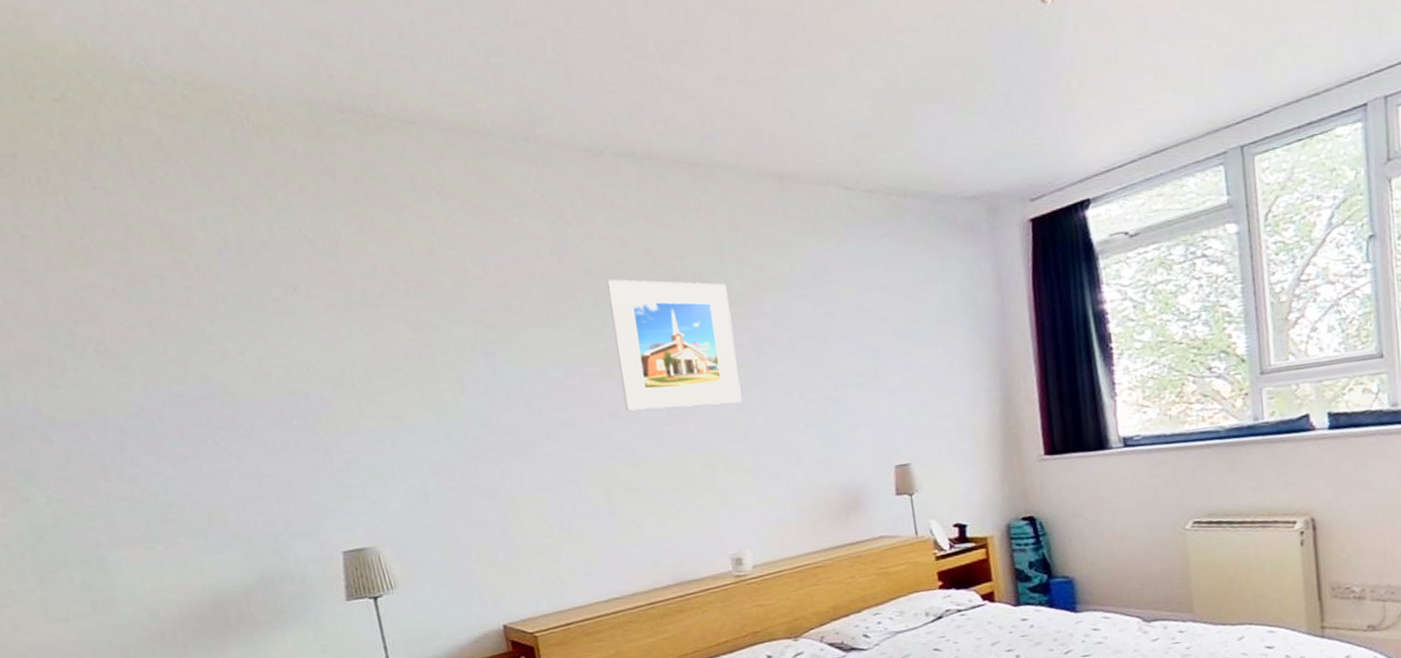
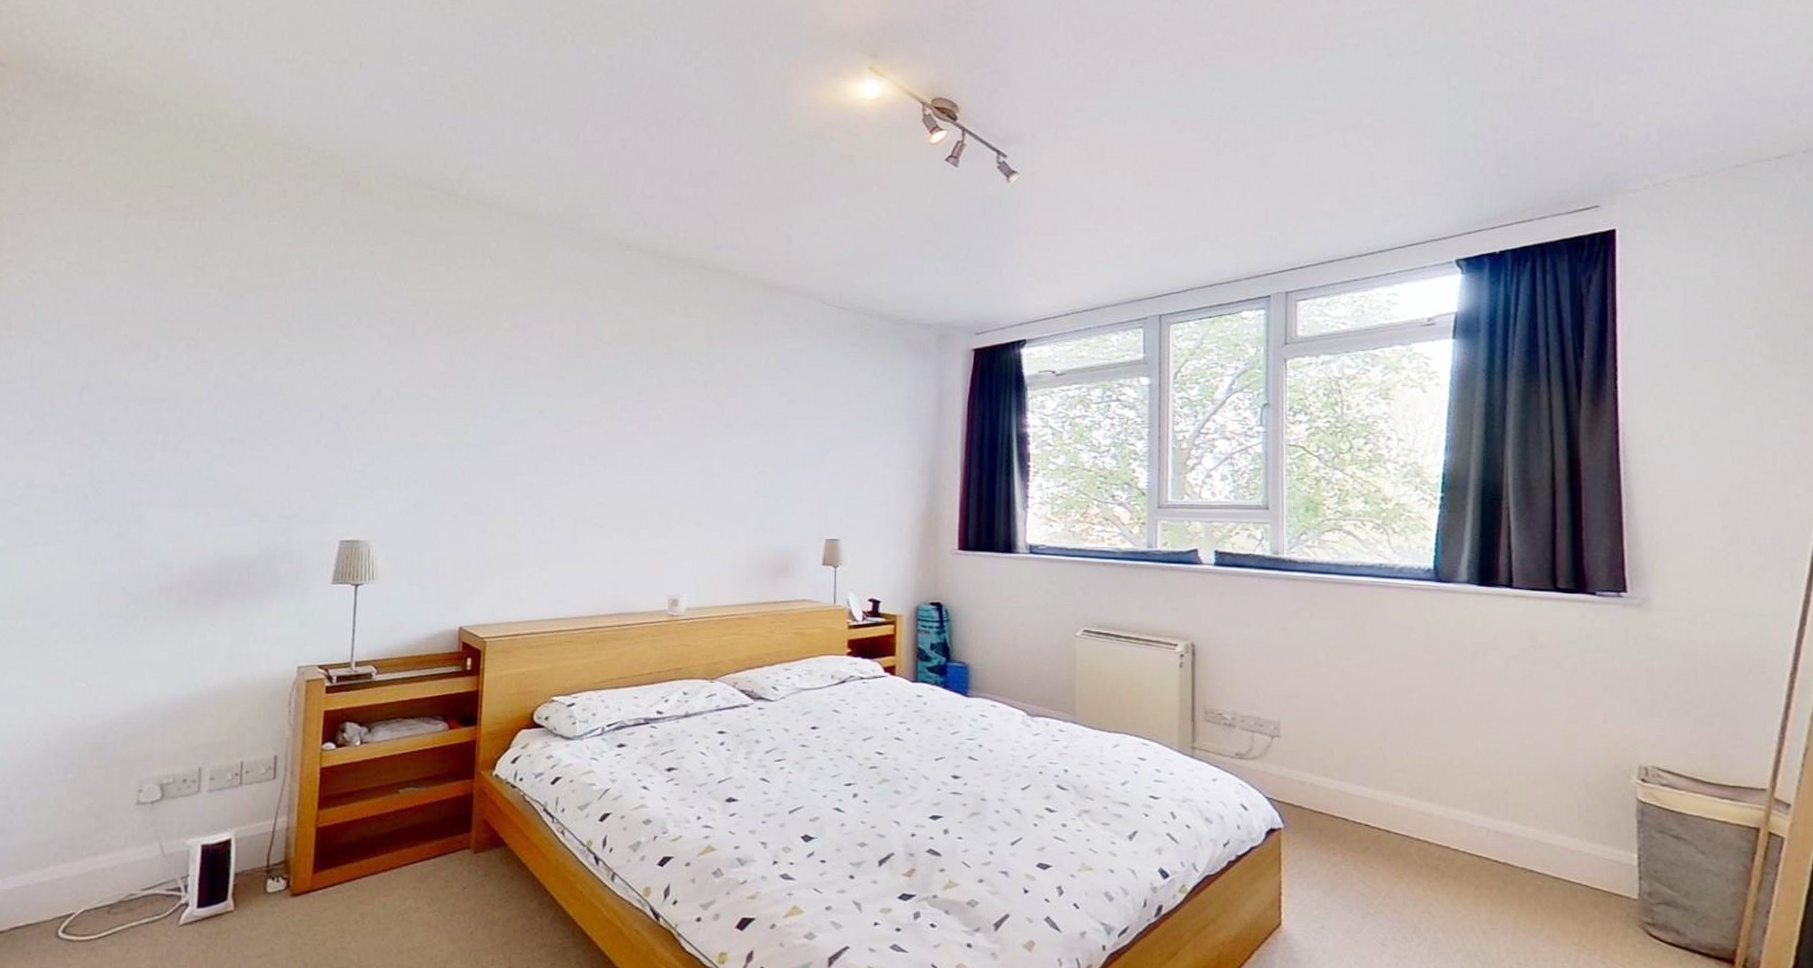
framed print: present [606,279,742,411] -> none [606,347,710,465]

